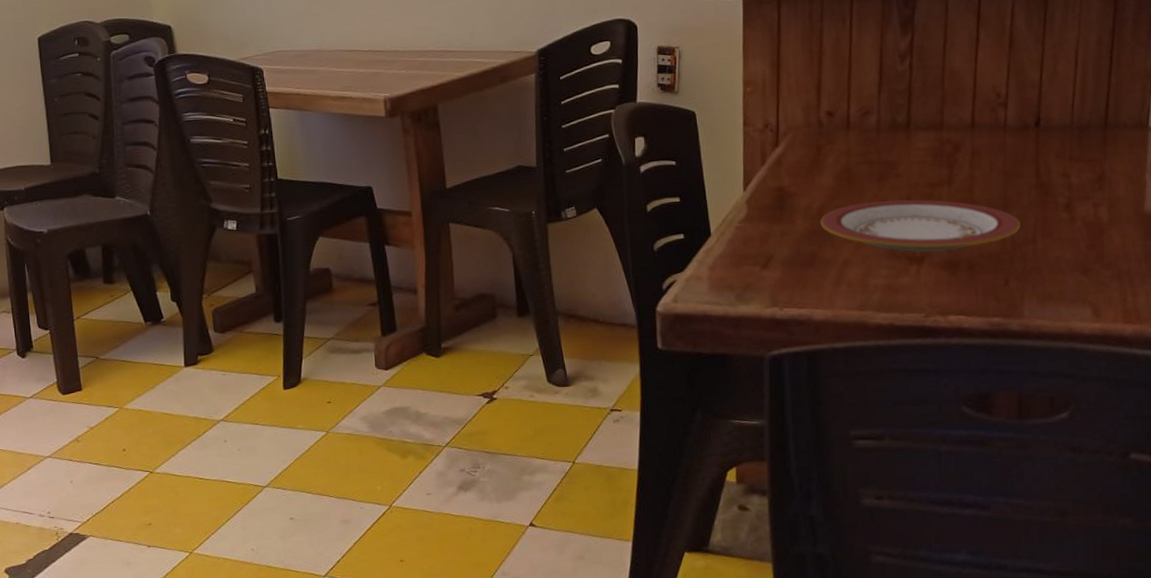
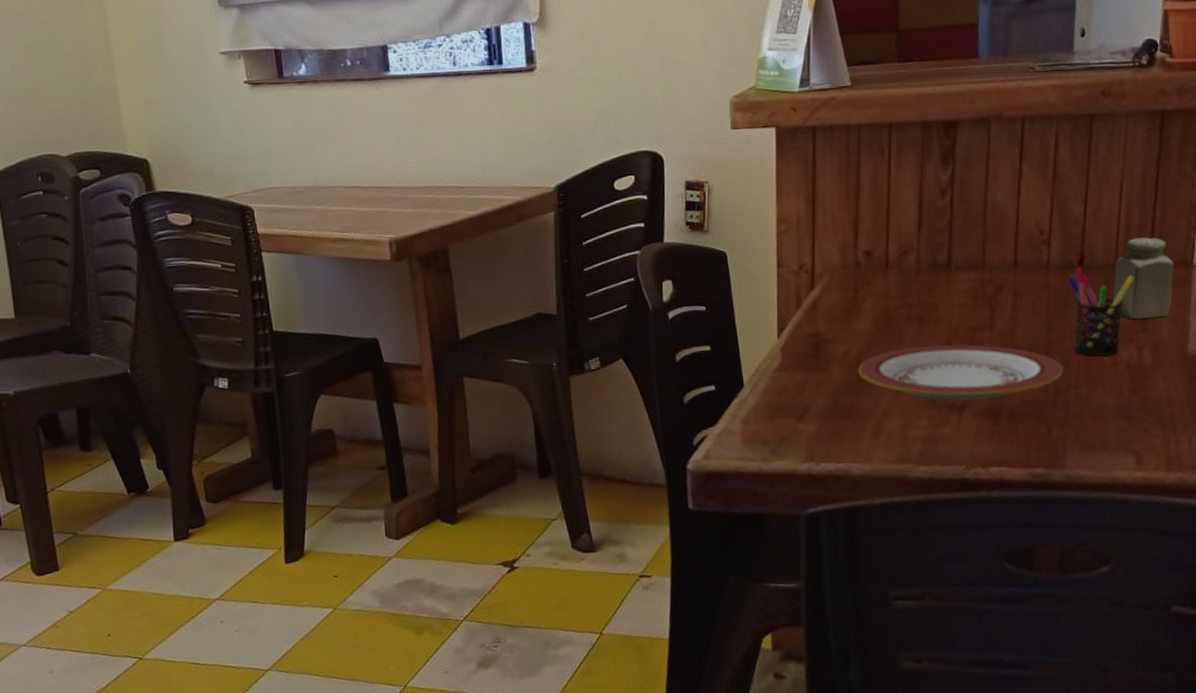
pen holder: none [1025,128,1091,212] -> present [1068,267,1135,356]
salt shaker: none [1069,101,1130,178] -> present [1112,237,1174,320]

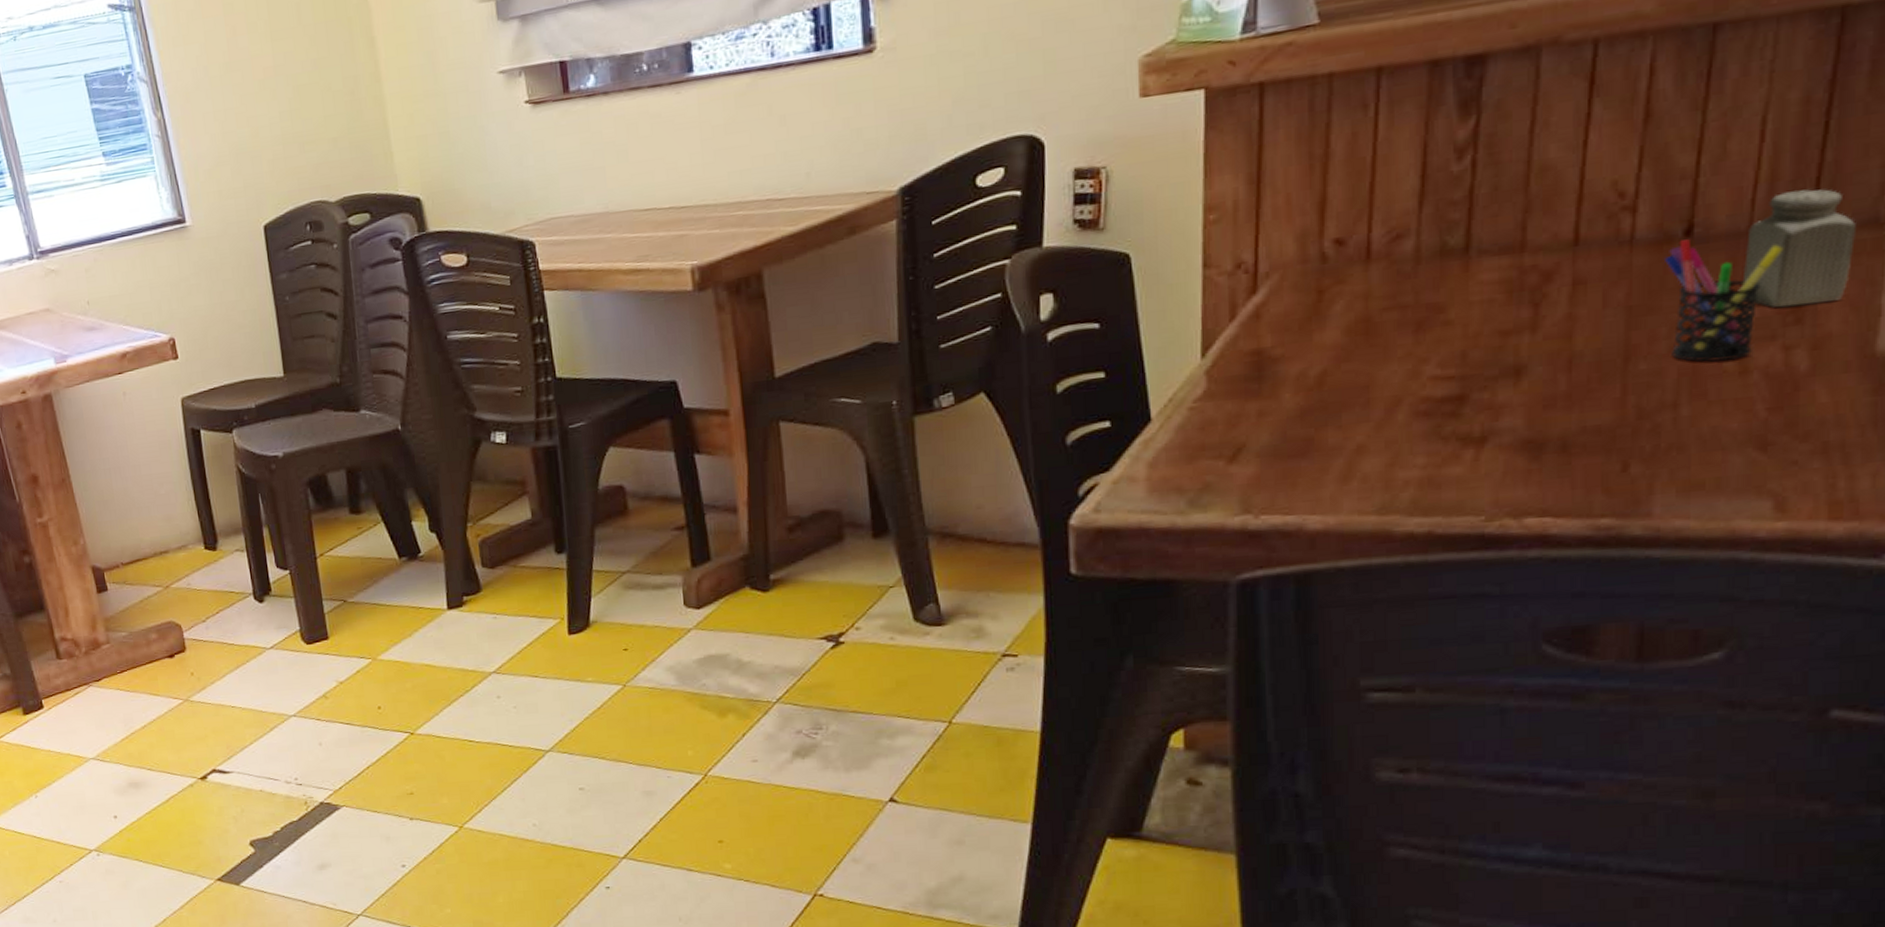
plate: present [858,344,1063,401] -> none [1320,354,1652,431]

